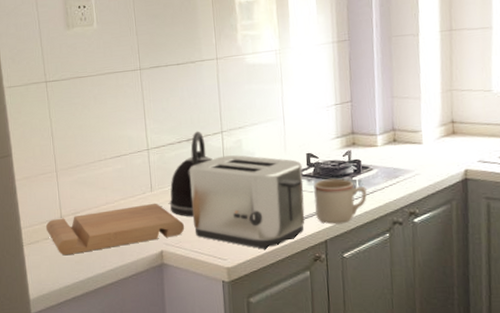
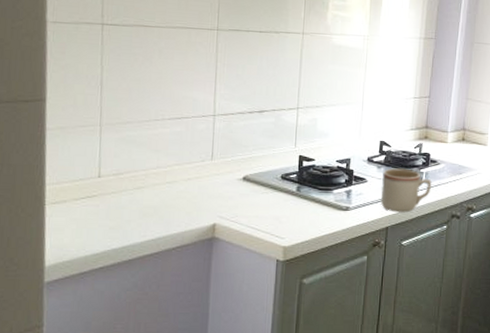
cutting board: present [45,203,185,256] -> none [77,172,244,220]
kettle: present [169,131,213,217] -> none [230,103,284,191]
toaster: present [190,155,305,249] -> none [253,133,374,231]

